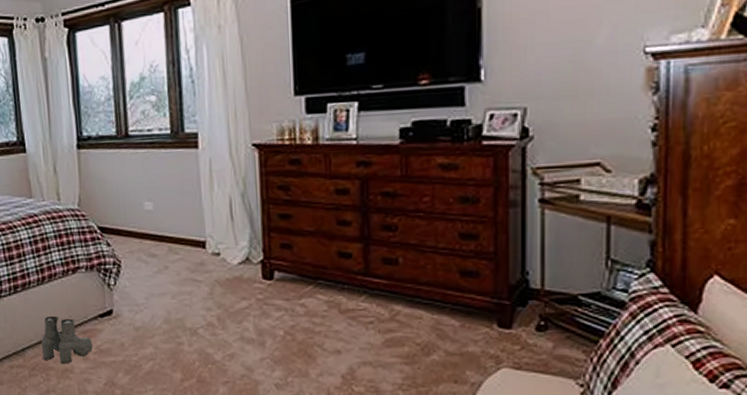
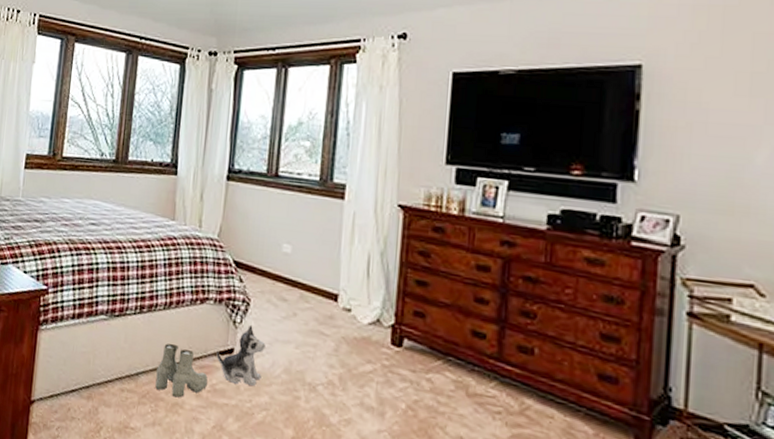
plush toy: none [96,286,144,341] -> present [216,325,266,386]

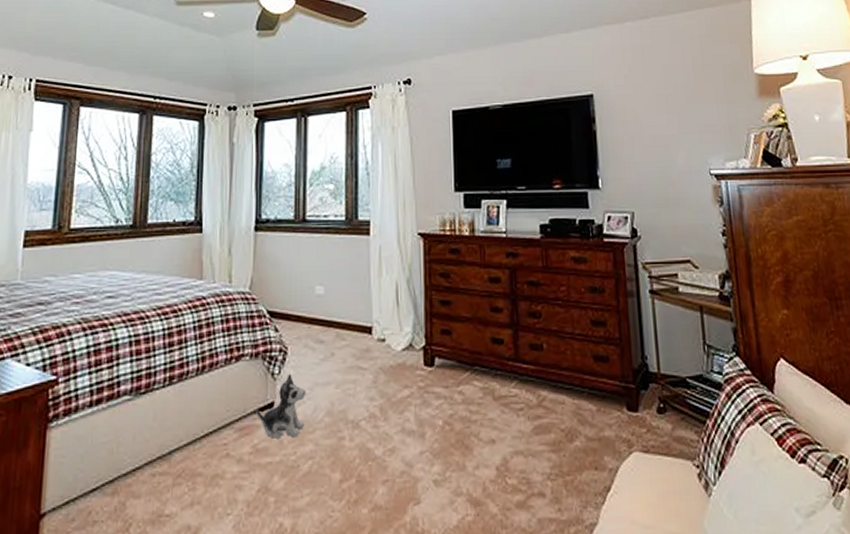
boots: present [155,343,208,398] -> none [191,411,249,468]

